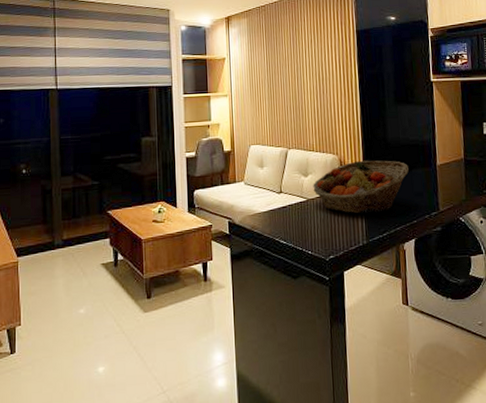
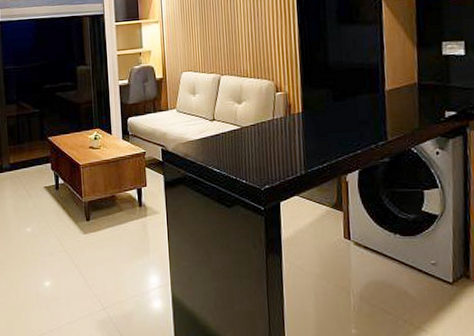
fruit basket: present [313,160,409,214] -> none [247,86,353,143]

